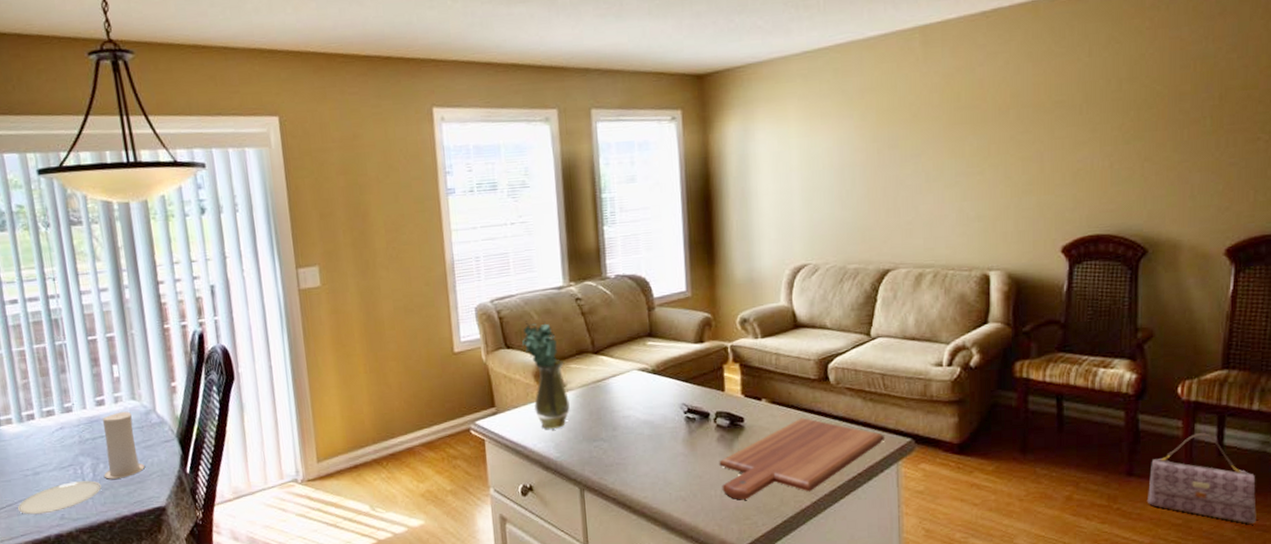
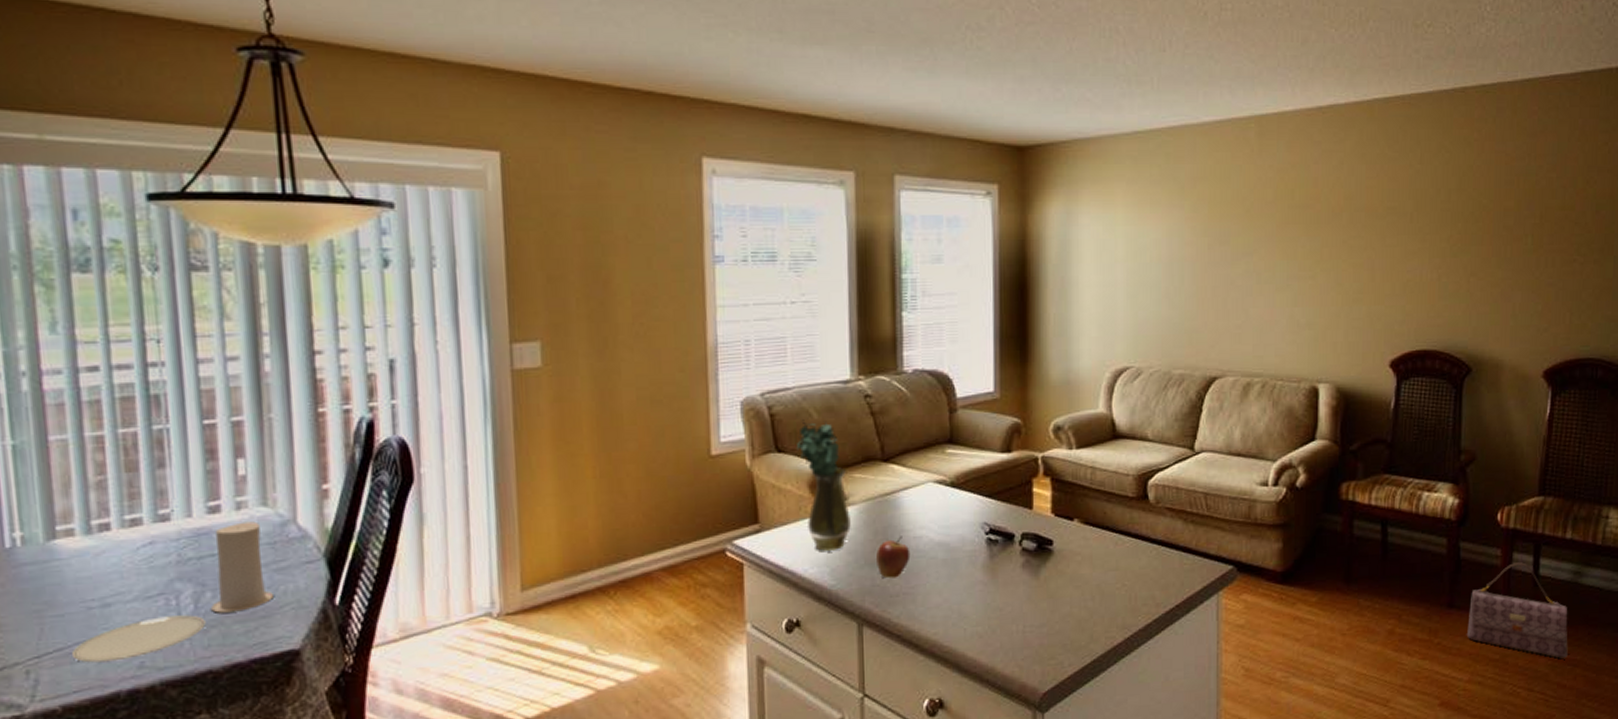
fruit: none [591,416,621,451] -> present [875,536,911,578]
cutting board: present [719,417,885,500] -> none [1023,541,1206,637]

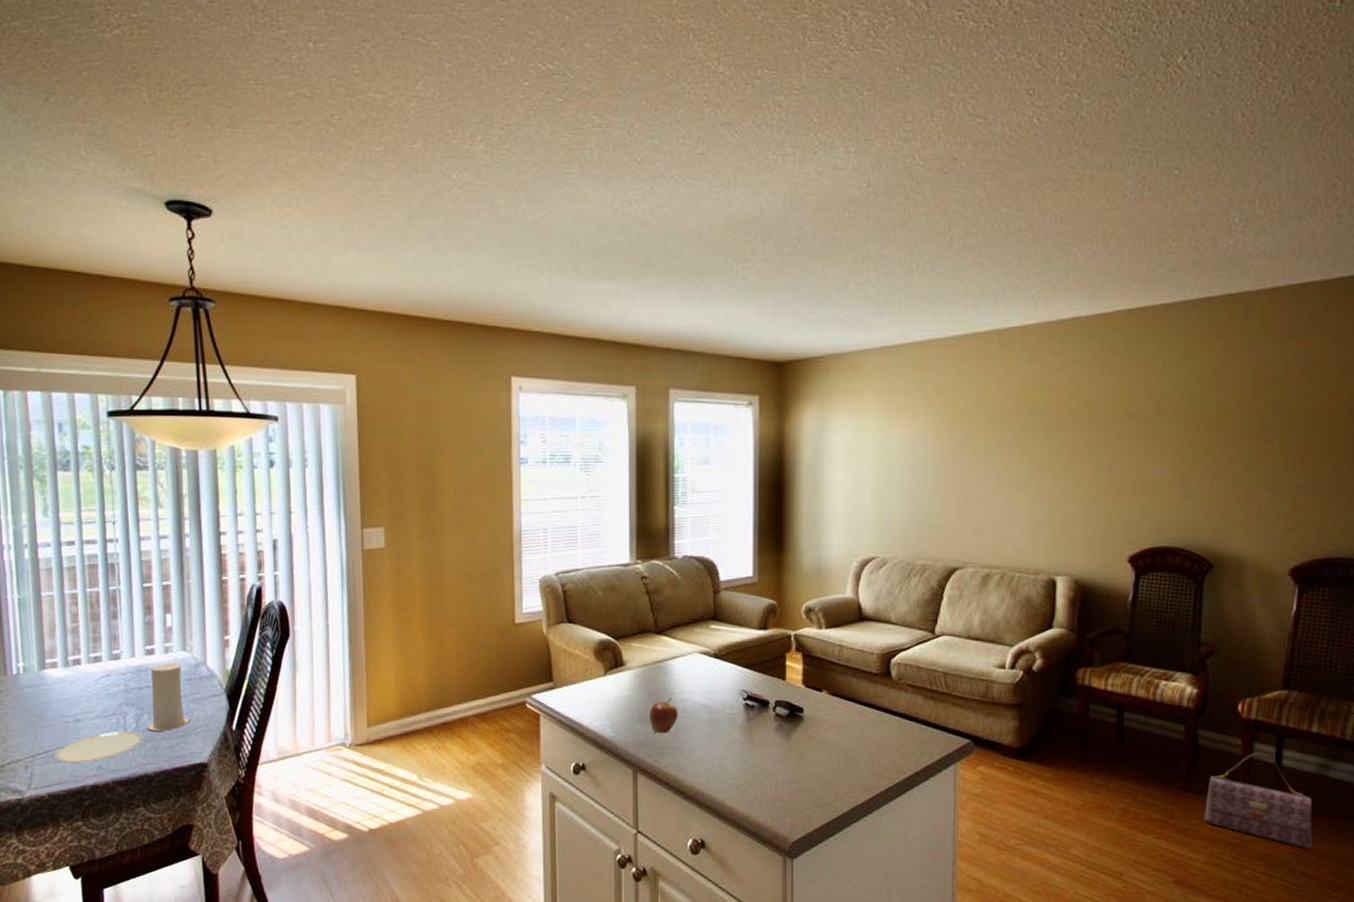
vase: present [797,419,851,551] -> none [585,596,628,707]

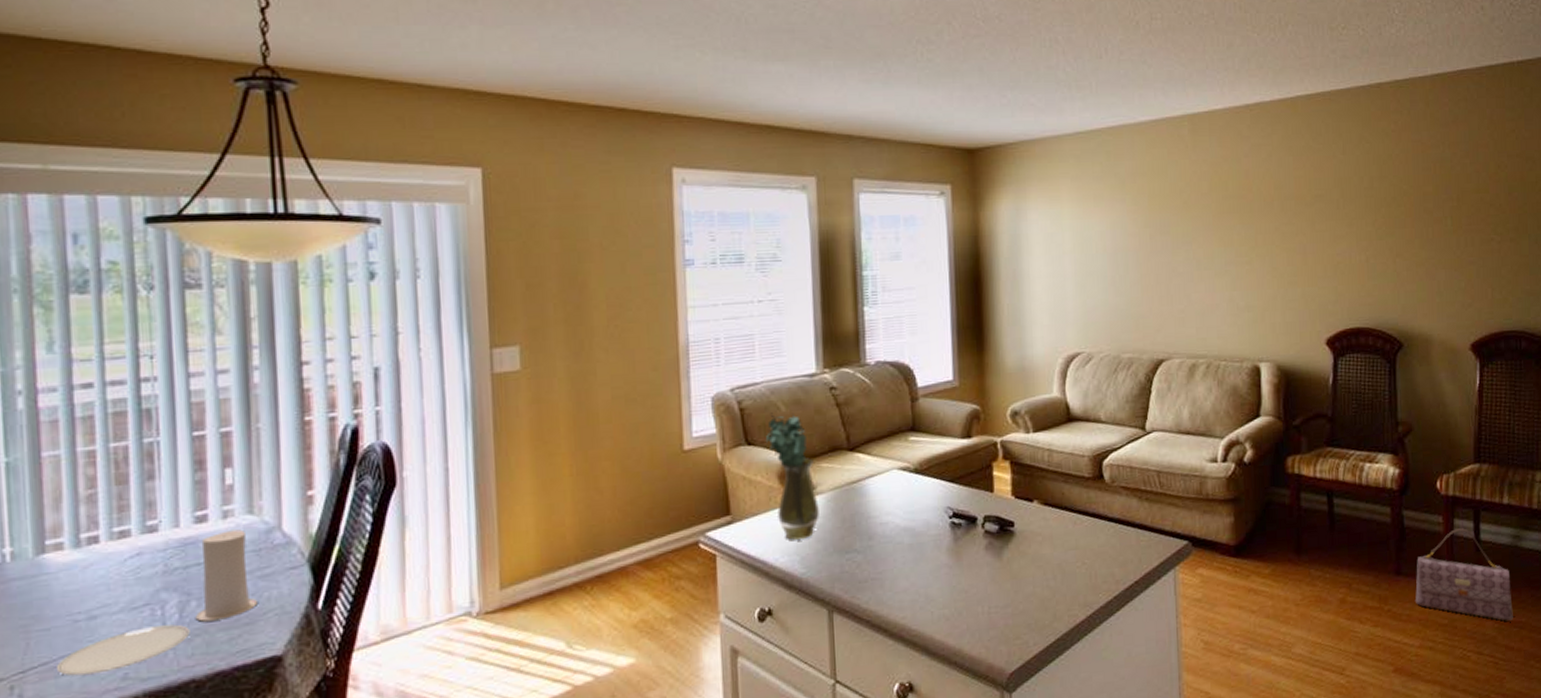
vase: none [585,596,628,707] -> present [766,413,819,540]
fruit: present [648,698,679,734] -> none [843,522,878,565]

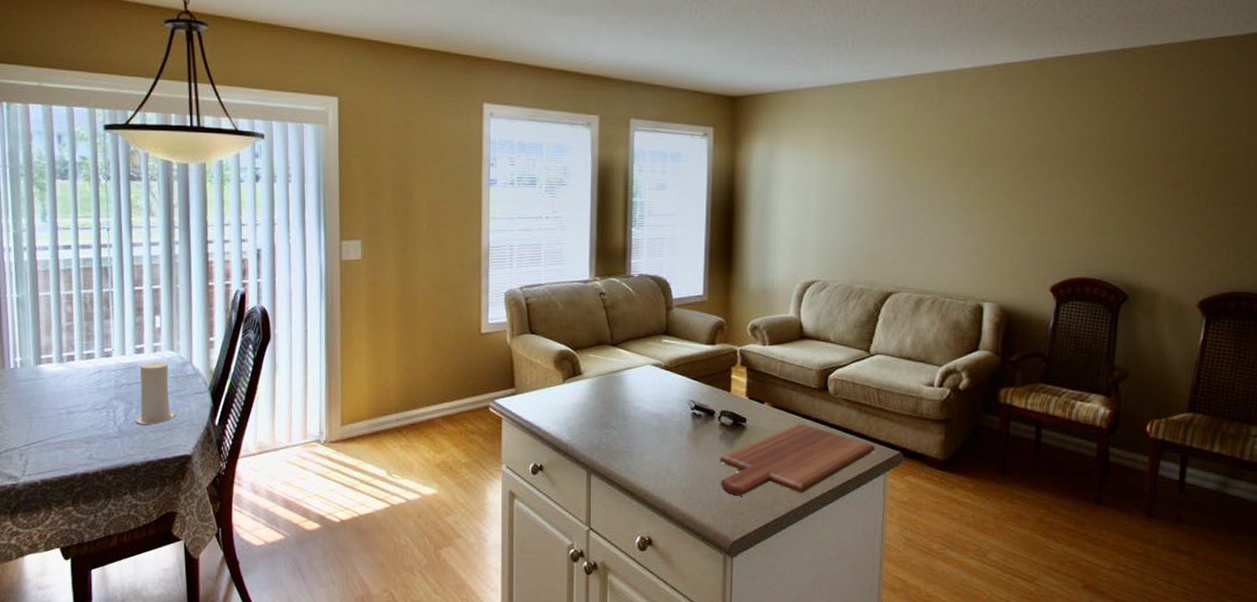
plate: present [55,624,190,677] -> none [48,424,132,452]
vase: present [766,413,819,540] -> none [546,309,585,413]
cutting board: none [987,520,1162,617] -> present [720,423,876,496]
handbag: present [1415,528,1513,621] -> none [1112,470,1212,558]

